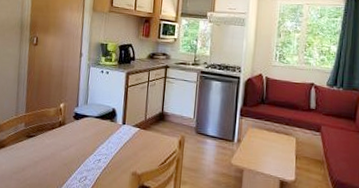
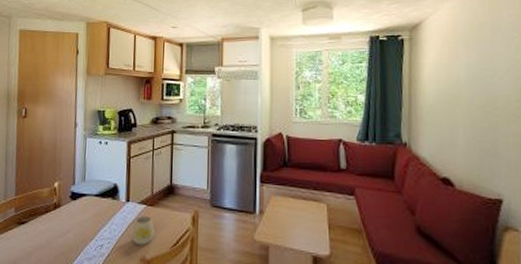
mug: none [121,137,146,162] -> present [125,216,154,246]

